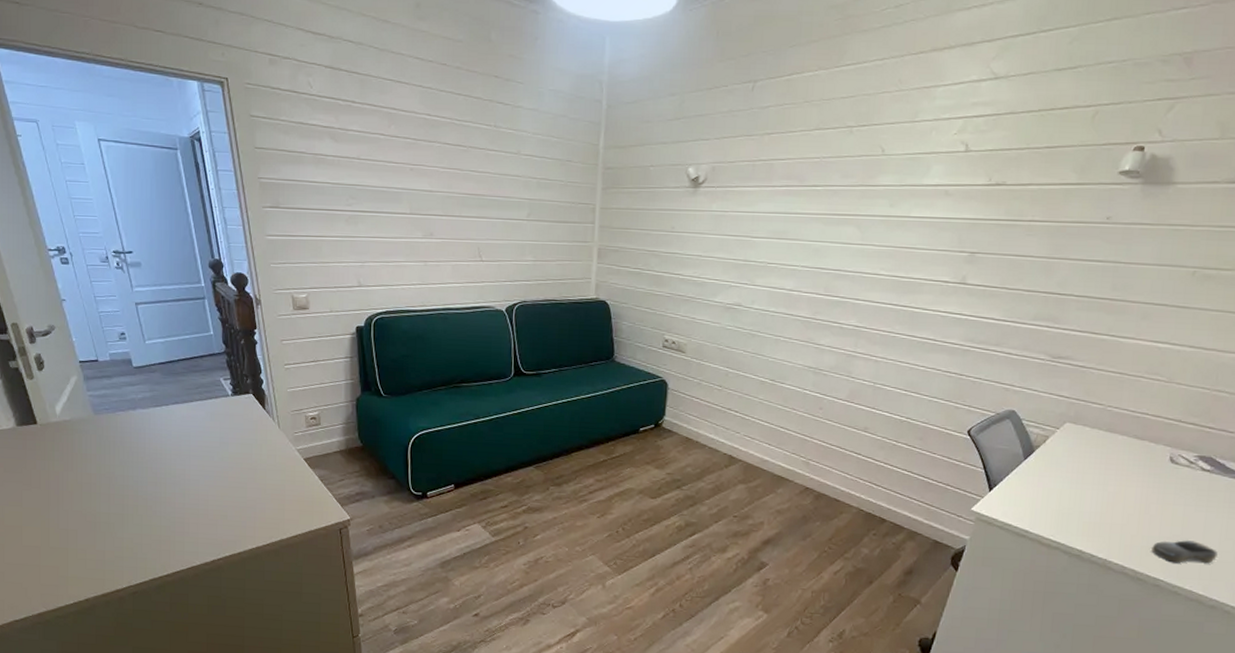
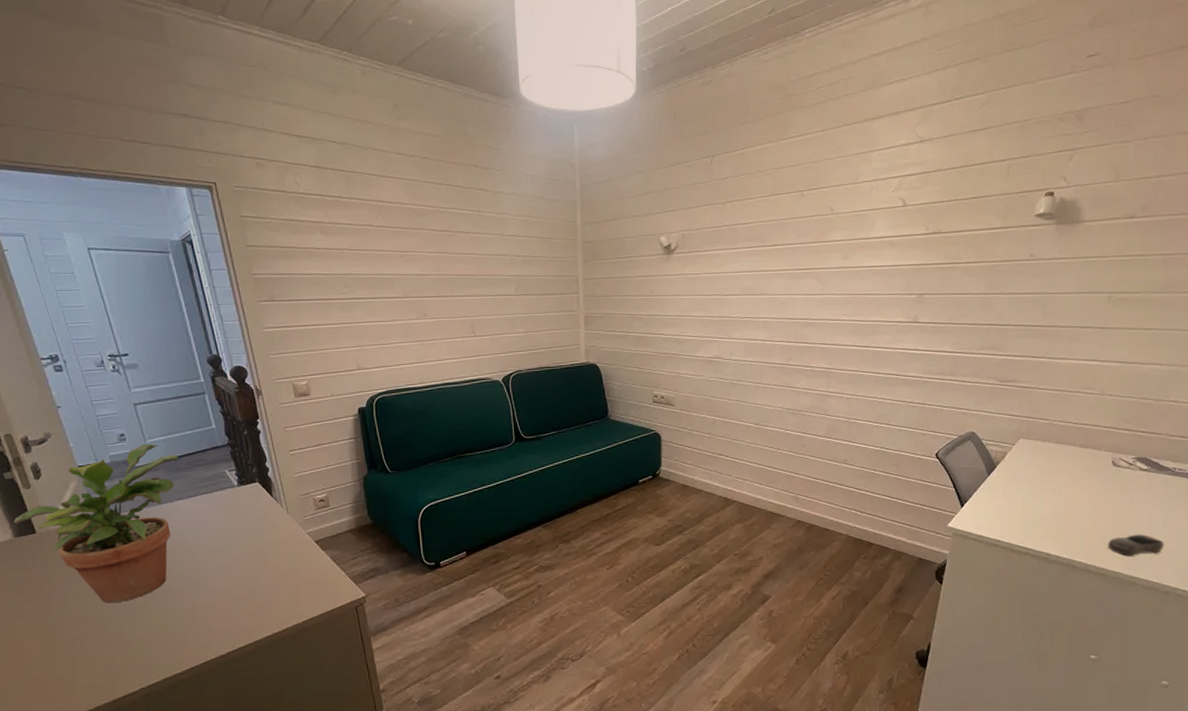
potted plant: none [16,344,176,501] -> present [13,443,179,604]

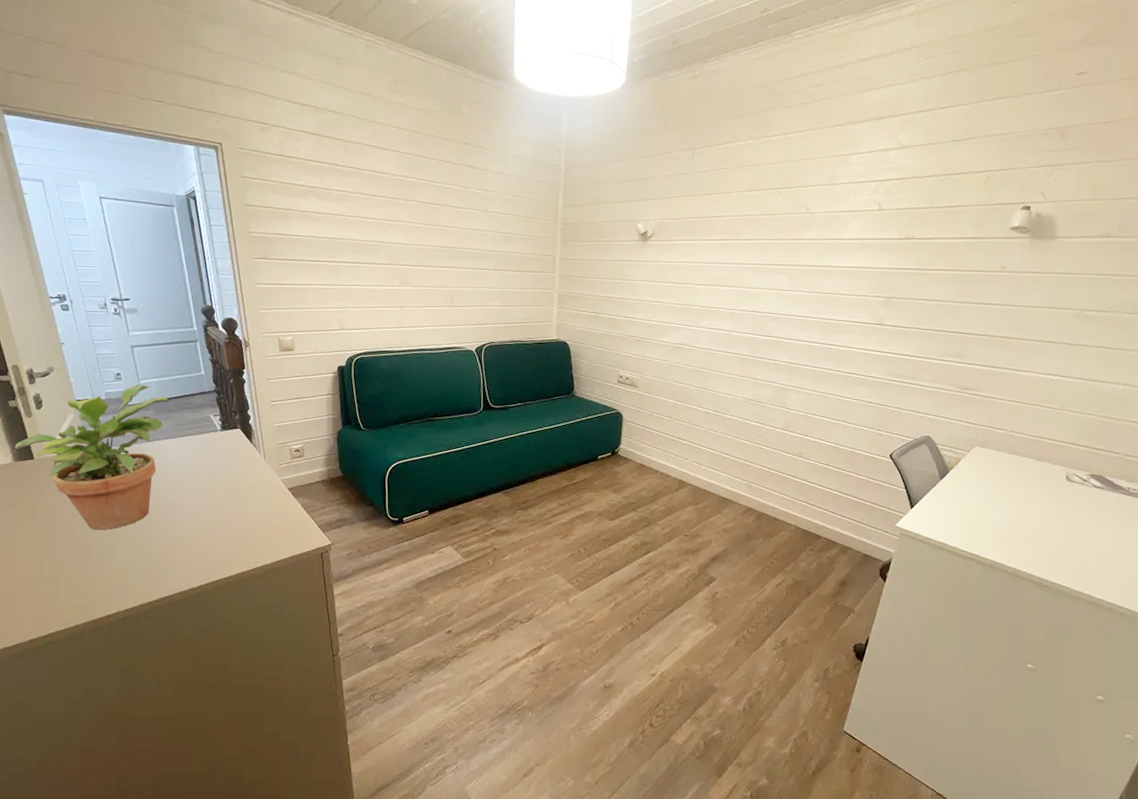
computer mouse: present [1108,534,1164,556] -> none [1054,550,1111,571]

